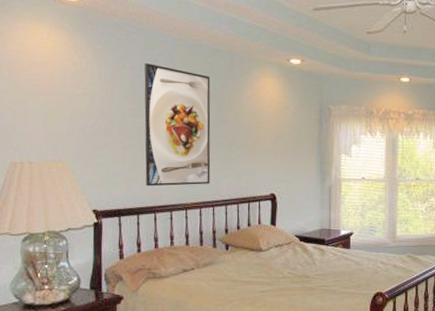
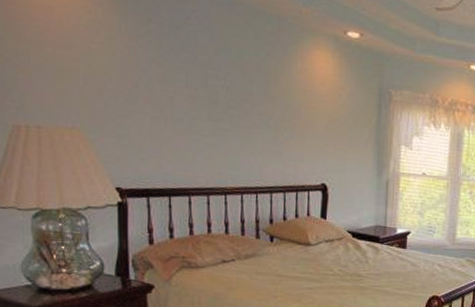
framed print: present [144,63,211,187] -> none [174,20,254,168]

